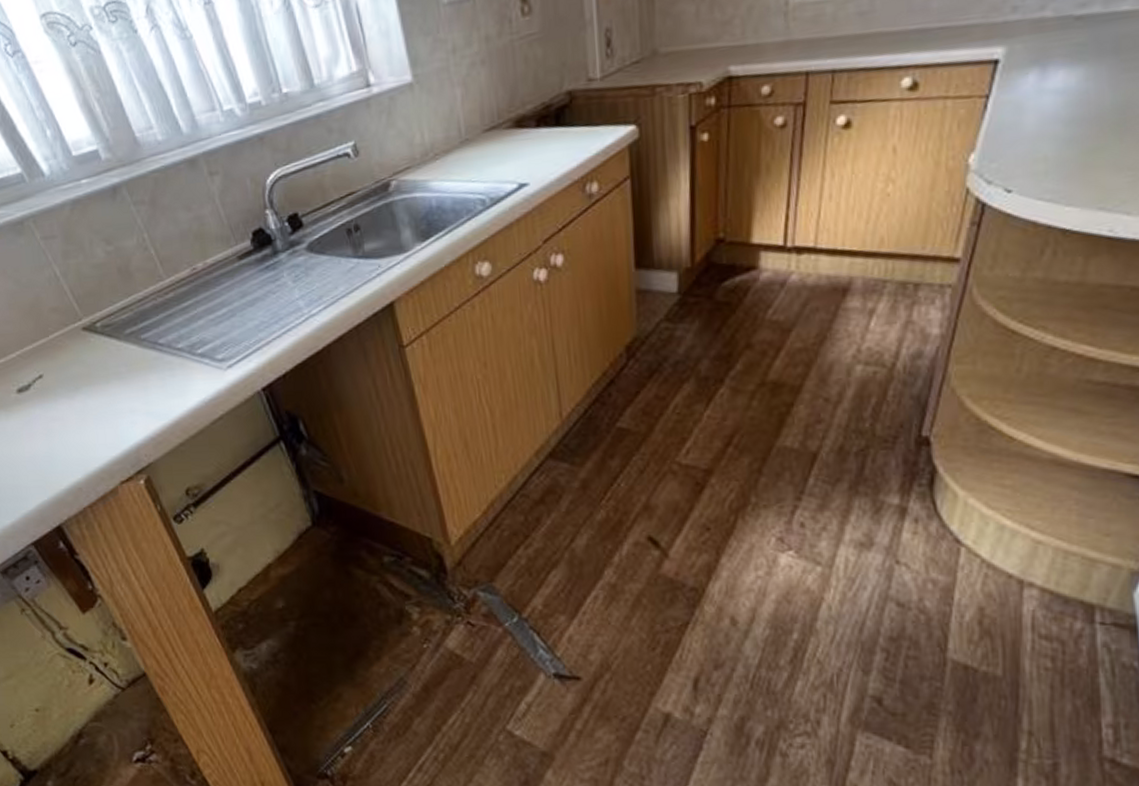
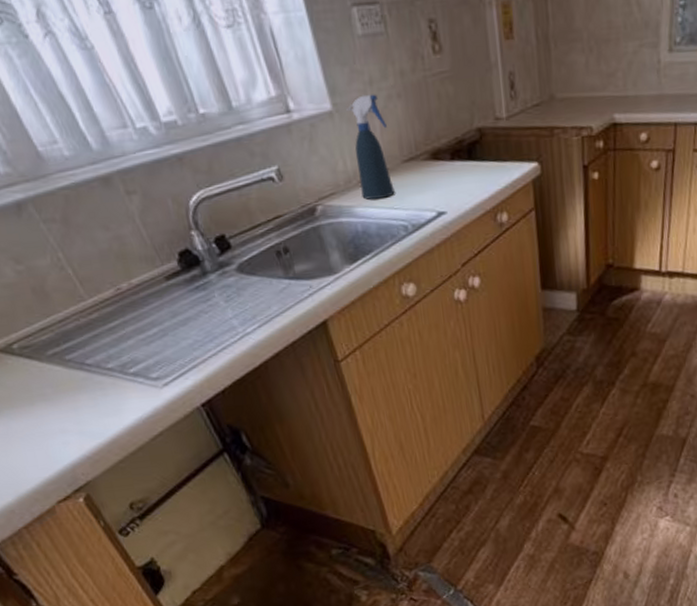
spray bottle: none [427,62,473,173] -> present [346,94,395,200]

